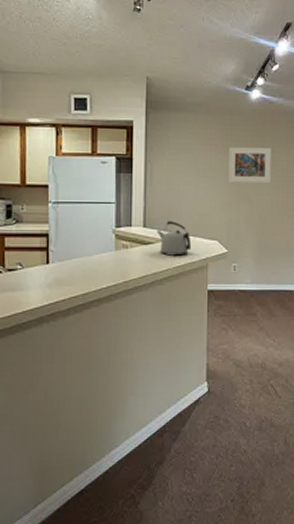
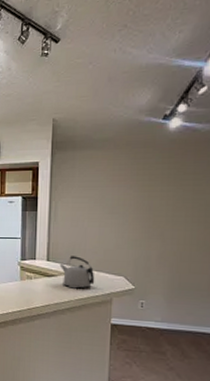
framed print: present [228,147,271,183] -> none [138,181,193,219]

